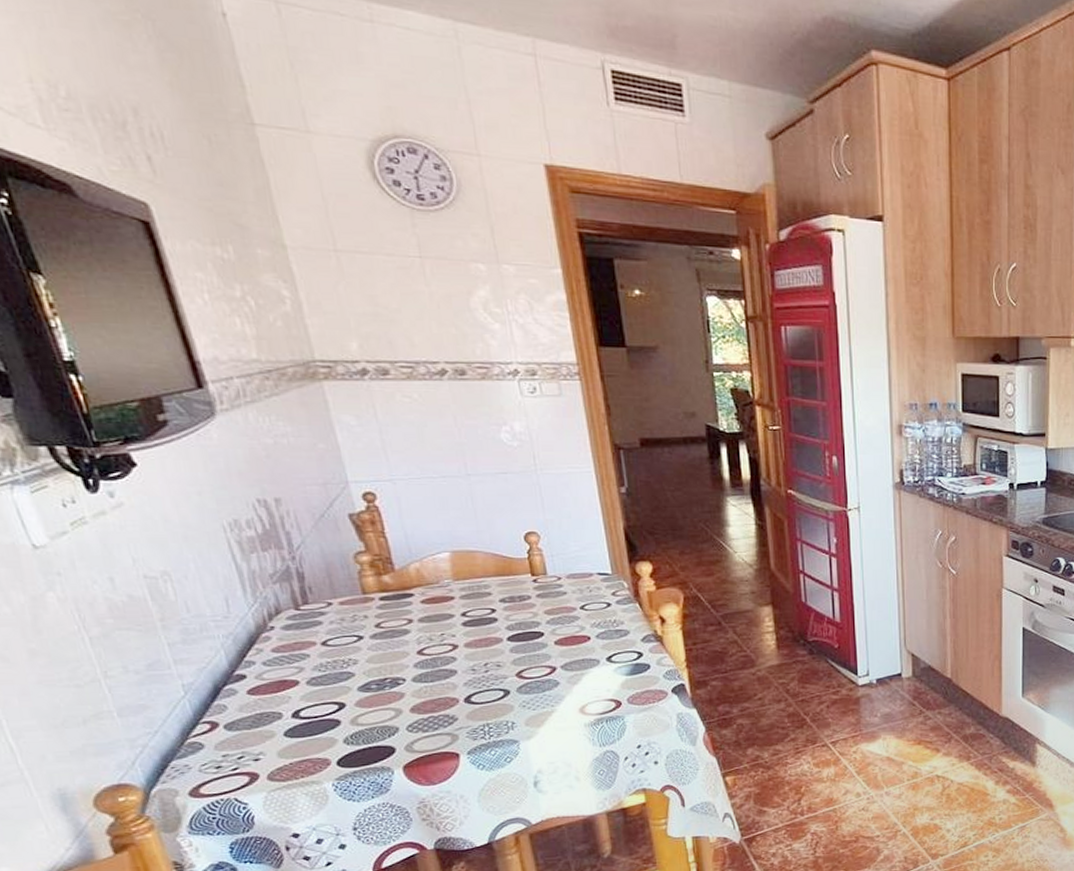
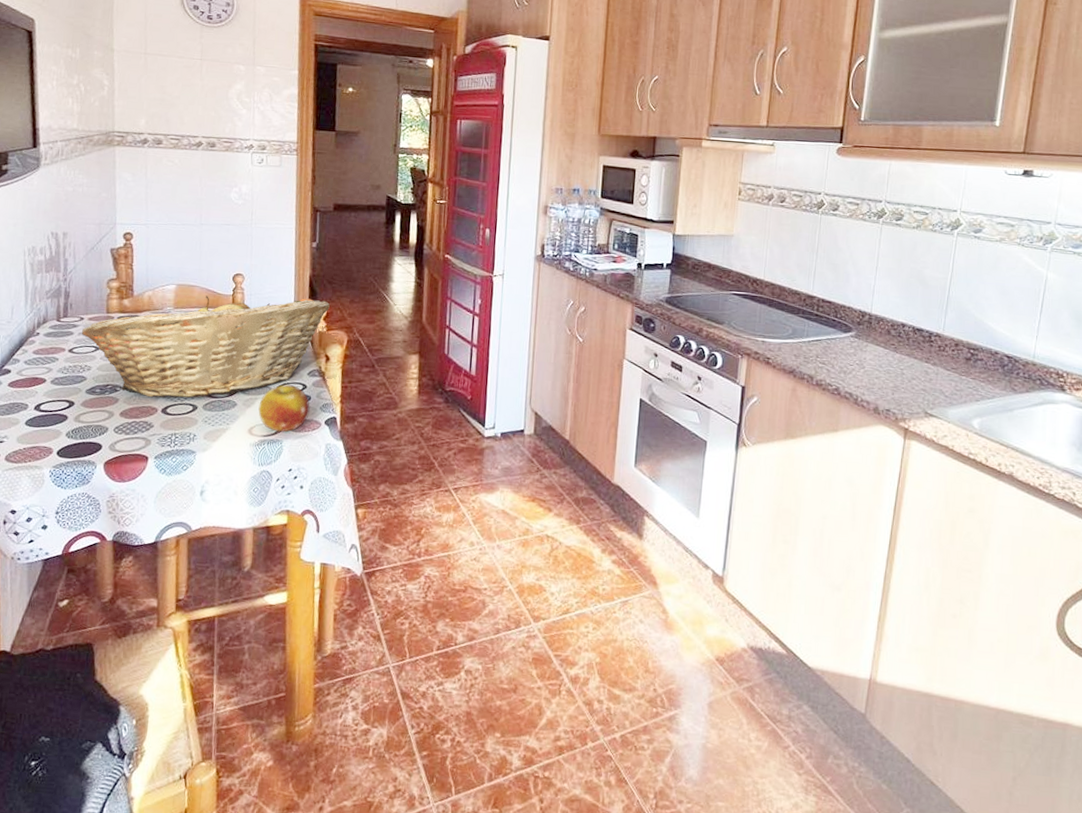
fruit basket: none [333,554,655,687] -> present [82,296,330,399]
fruit: none [587,654,652,708] -> present [258,384,311,432]

